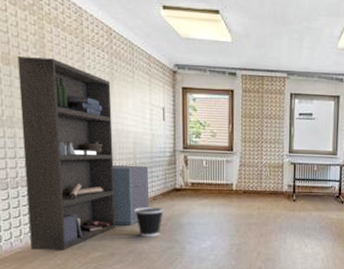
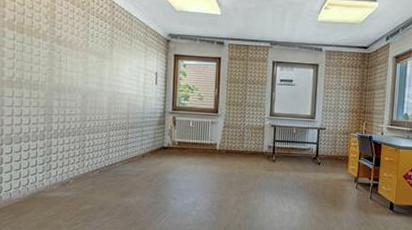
bookshelf: present [17,56,116,250] -> none [27,26,111,202]
filing cabinet: present [112,164,150,226] -> none [105,123,140,181]
wastebasket: present [134,207,163,237] -> none [124,164,151,192]

